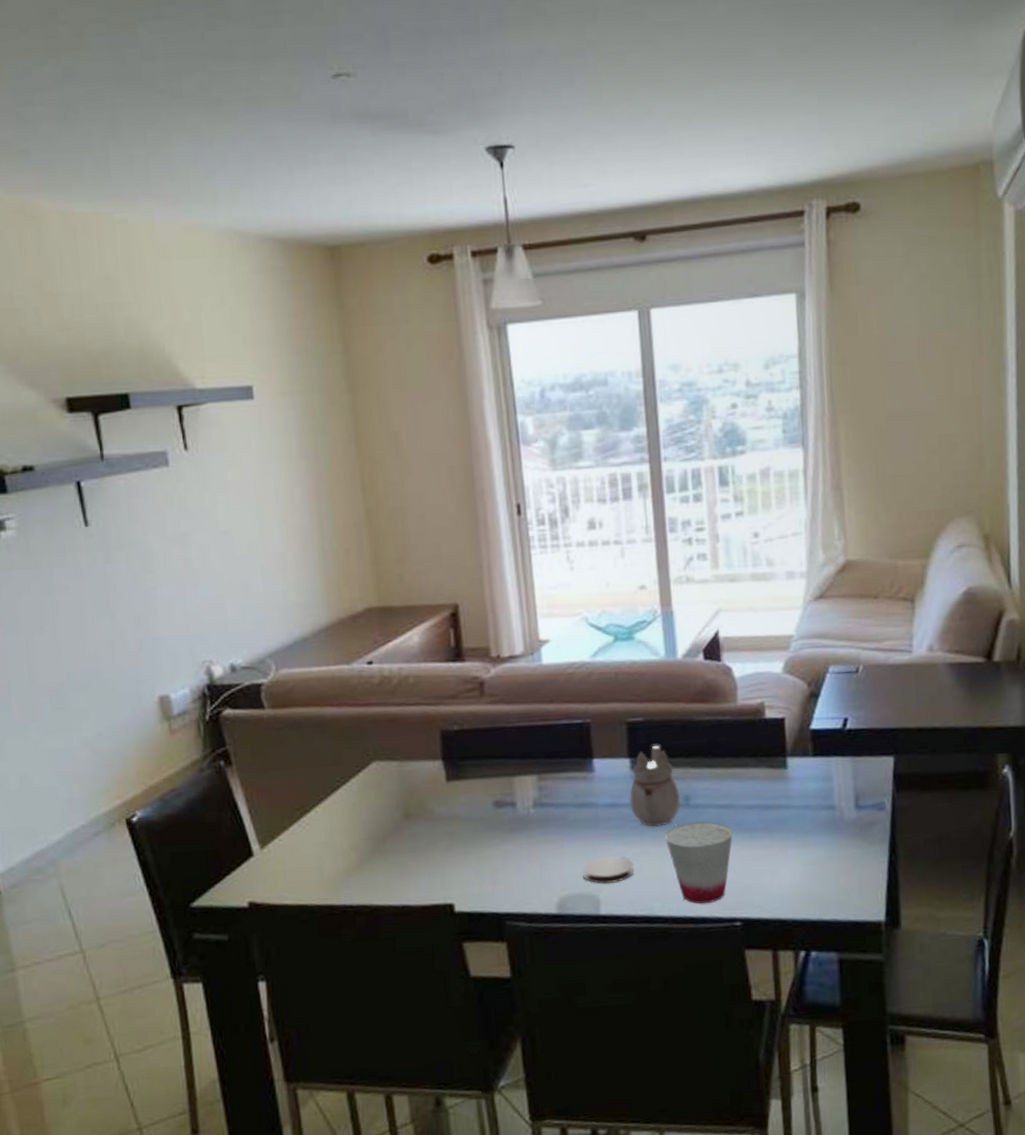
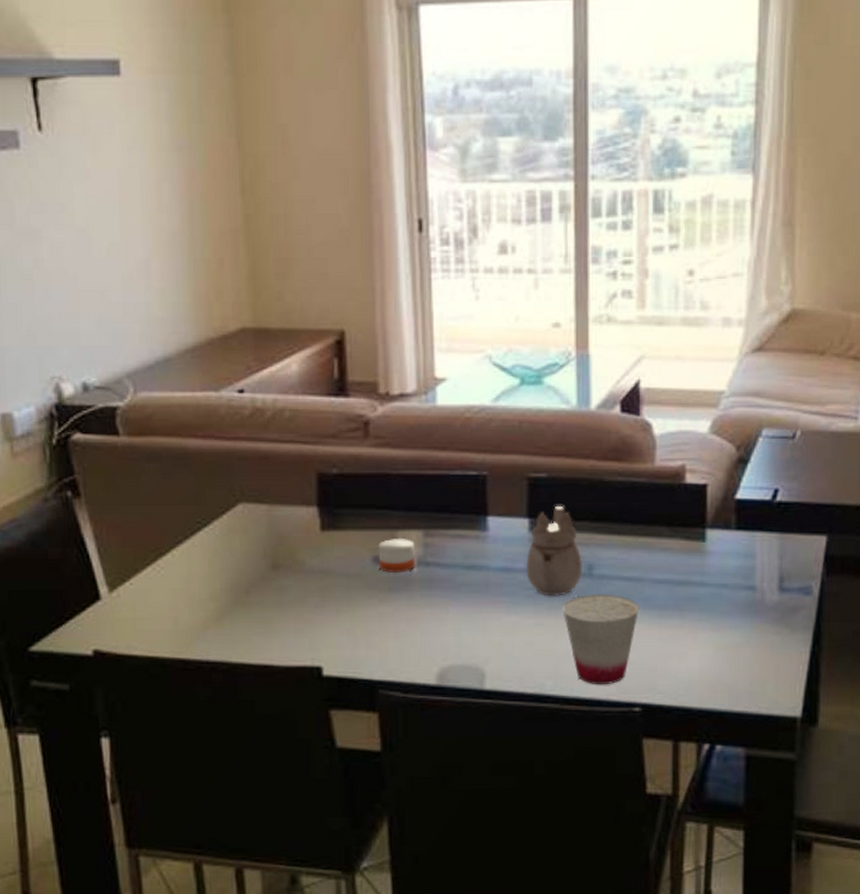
candle: none [498,783,533,815] -> present [378,538,416,572]
coaster: present [582,856,635,884] -> none [468,626,526,657]

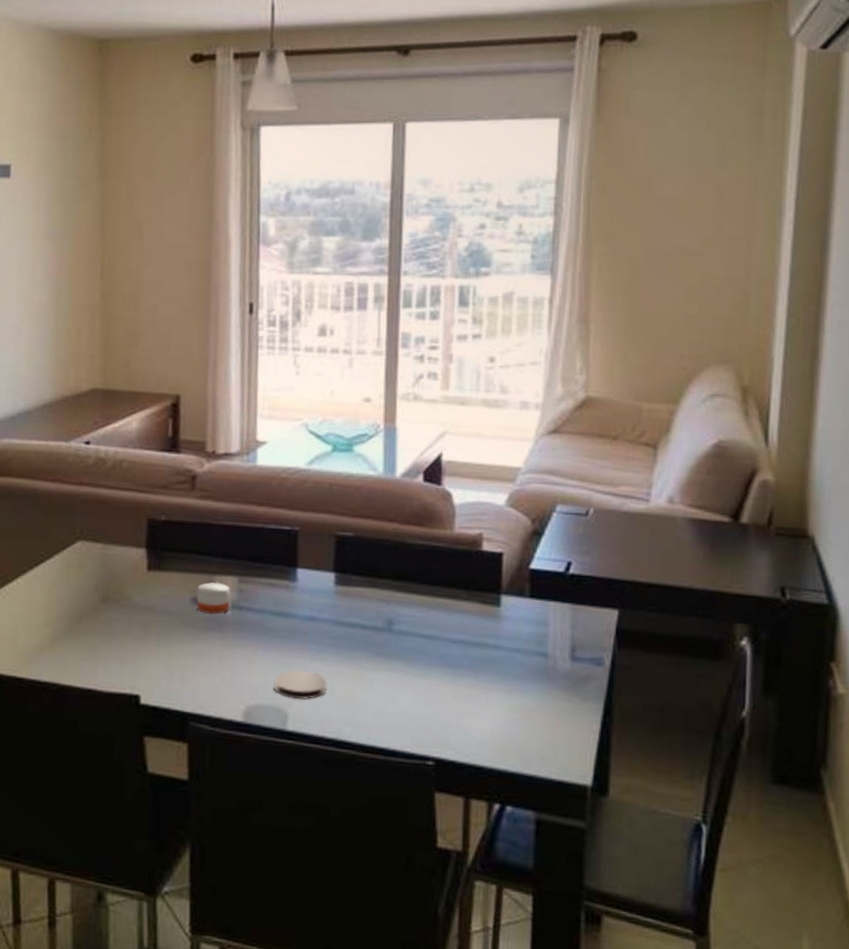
coaster: none [468,626,526,657] -> present [273,670,328,700]
teapot: present [525,506,583,596] -> none [329,564,383,648]
cup: present [562,595,640,685] -> none [362,648,436,737]

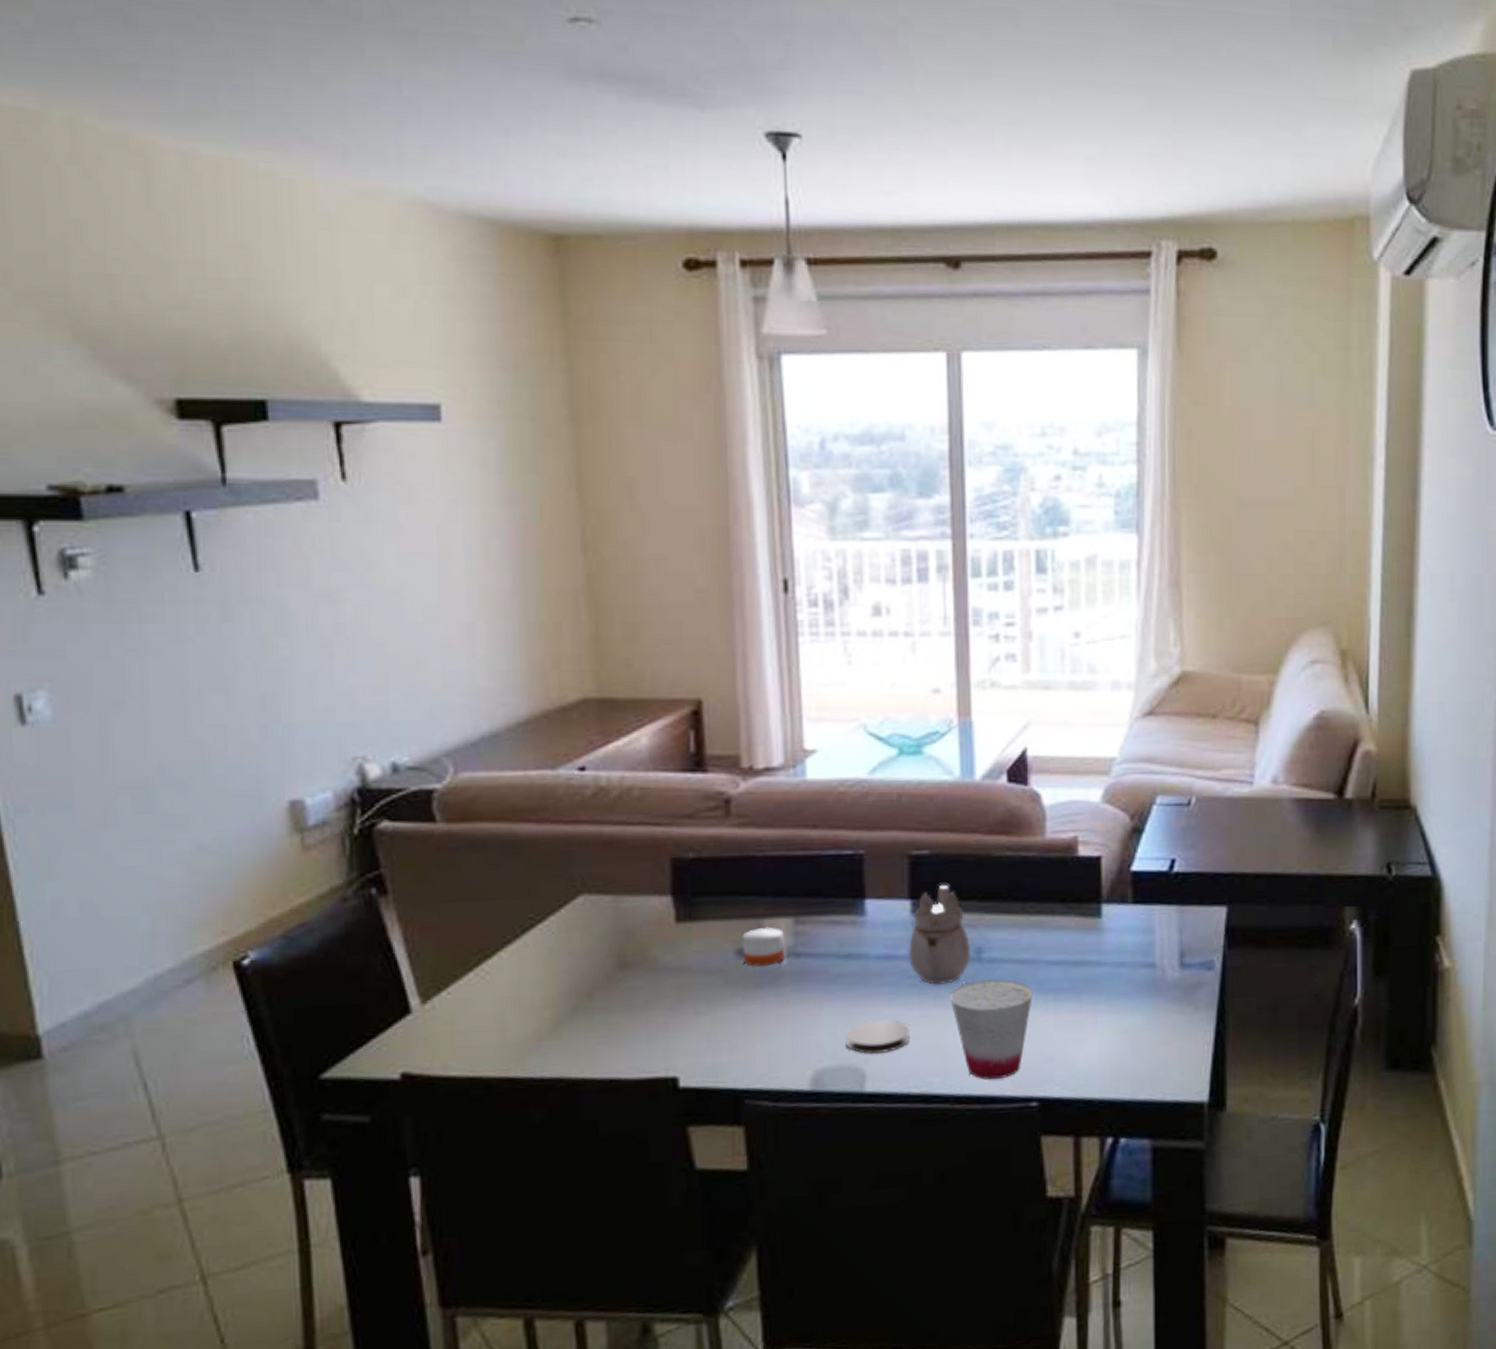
teapot: none [329,564,383,648] -> present [907,885,972,985]
cup: none [362,648,436,737] -> present [950,979,1034,1080]

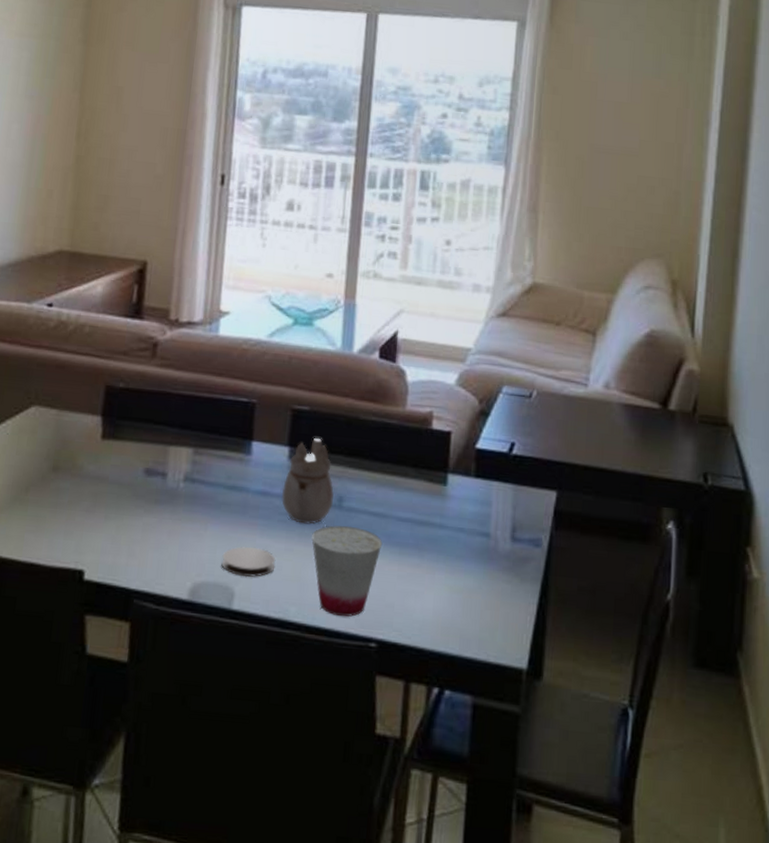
candle: present [742,927,786,966] -> none [150,453,184,486]

